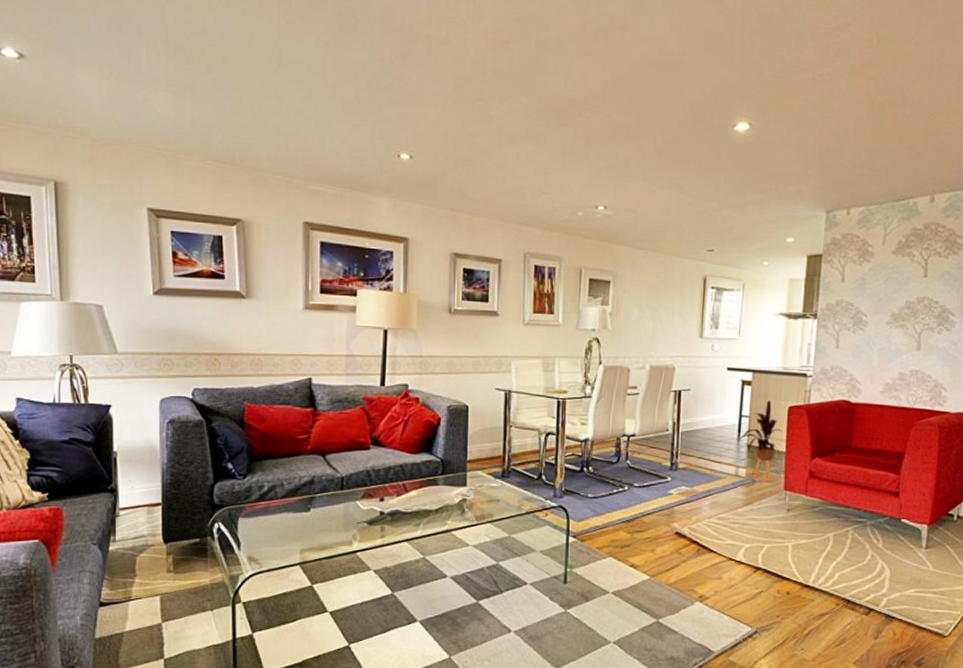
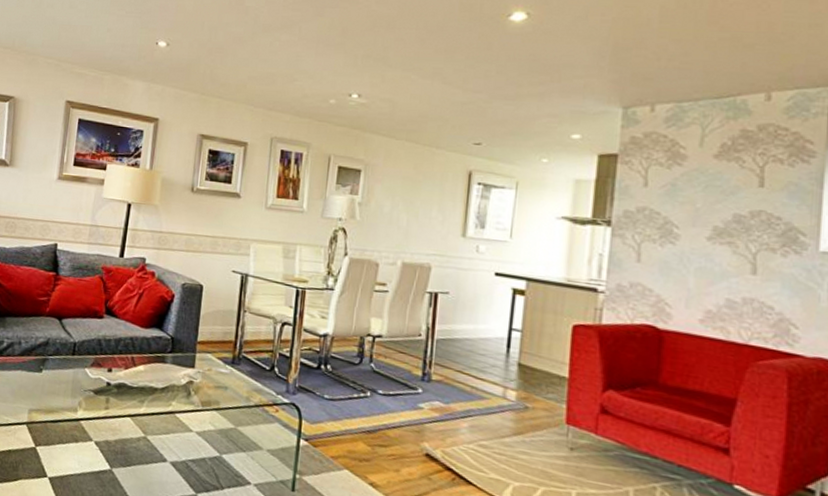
house plant: present [736,400,783,481] -> none [505,314,565,411]

